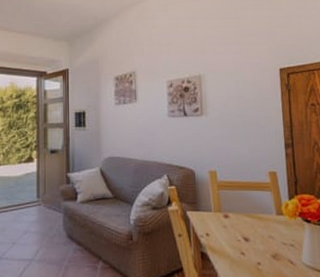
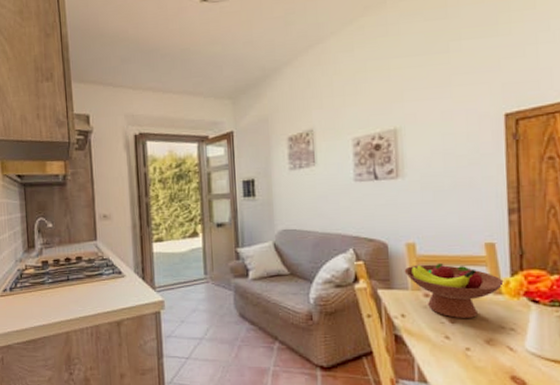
fruit bowl: none [208,188,284,237] -> present [404,262,504,319]

